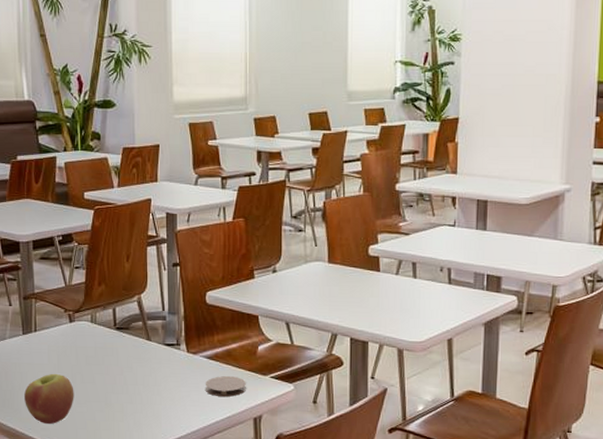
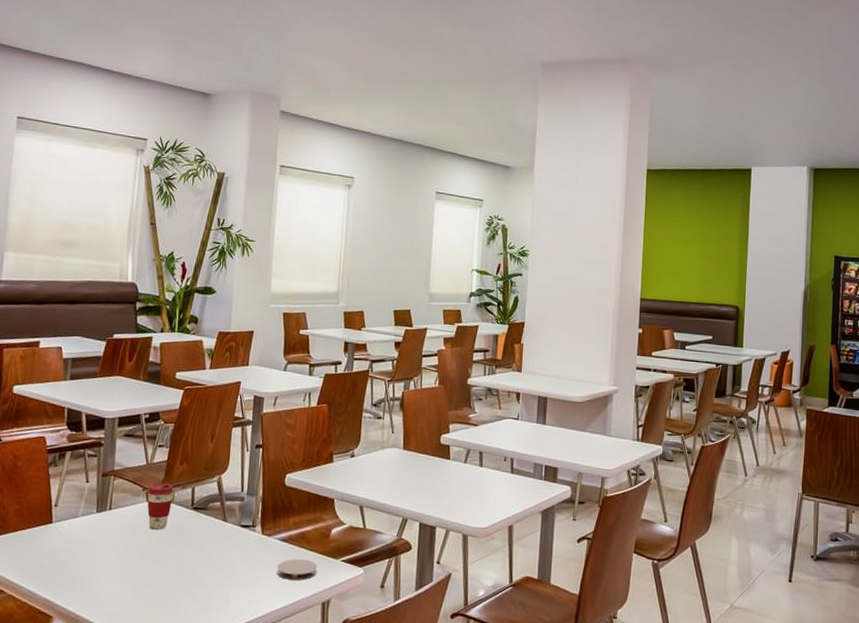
apple: present [24,373,74,424] -> none [89,553,143,608]
coffee cup: none [68,304,96,350] -> present [146,482,175,530]

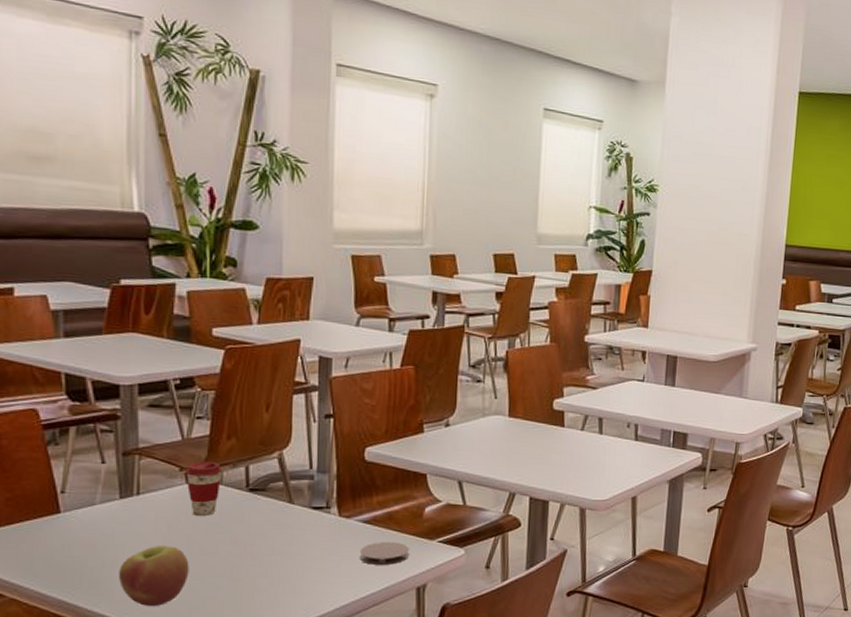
apple: none [89,553,143,608] -> present [119,545,189,606]

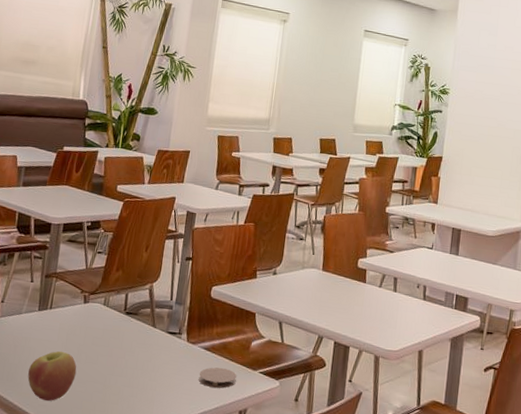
coffee cup: present [184,461,223,516] -> none [84,286,110,331]

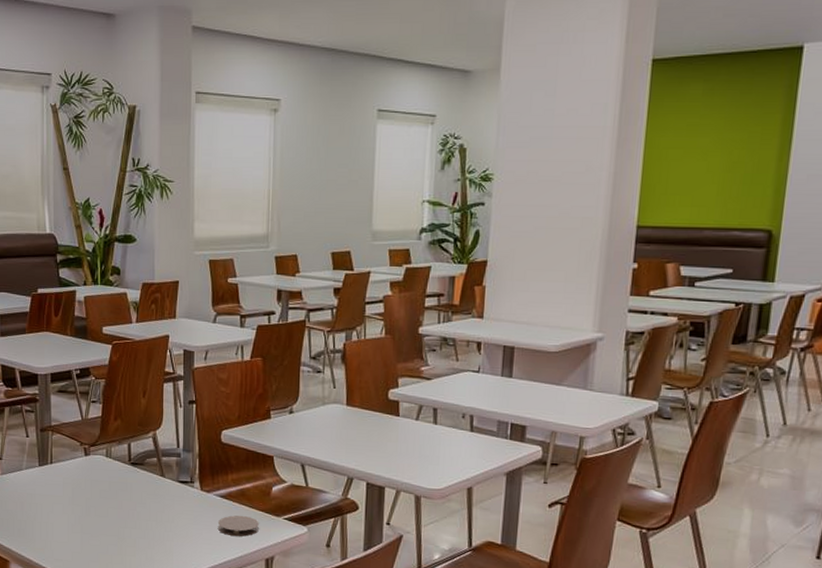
apple: present [27,351,77,401] -> none [39,505,88,555]

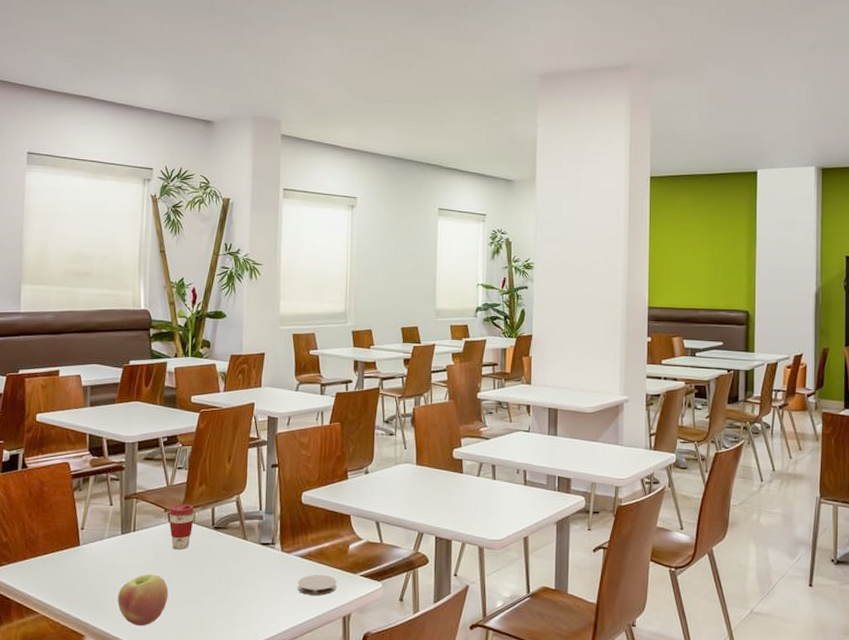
apple: none [39,505,88,555] -> present [118,573,169,626]
coffee cup: none [84,438,112,484] -> present [168,503,196,550]

